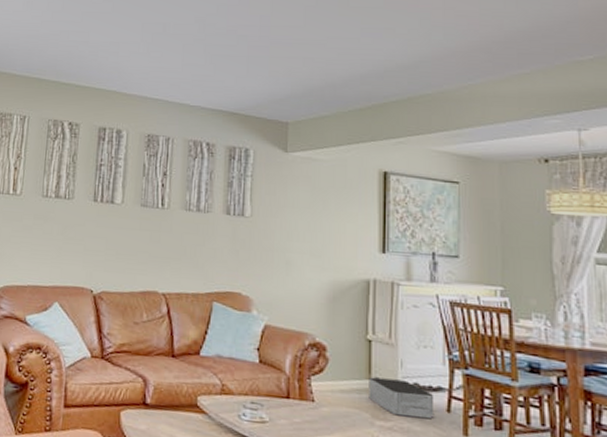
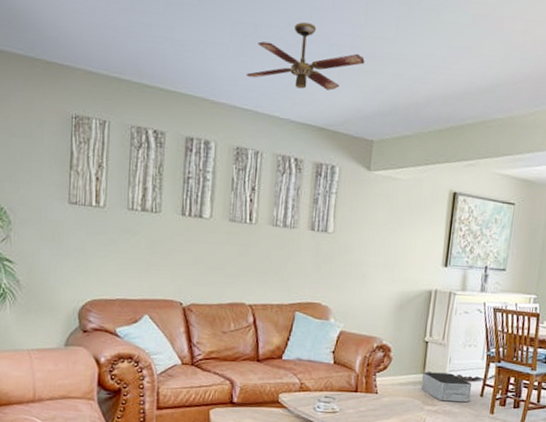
ceiling fan: none [156,19,274,78] -> present [246,22,365,90]

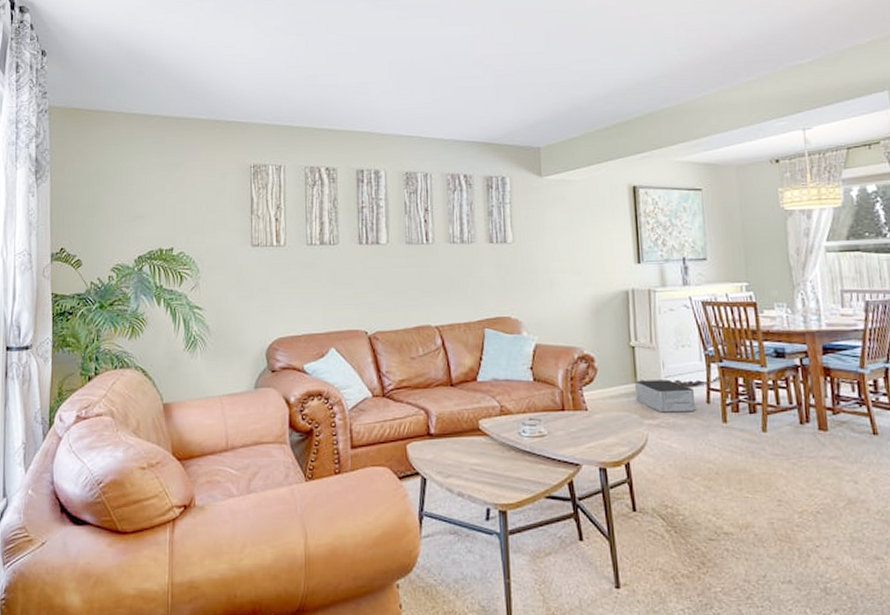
ceiling fan: present [246,22,365,90] -> none [407,51,520,110]

